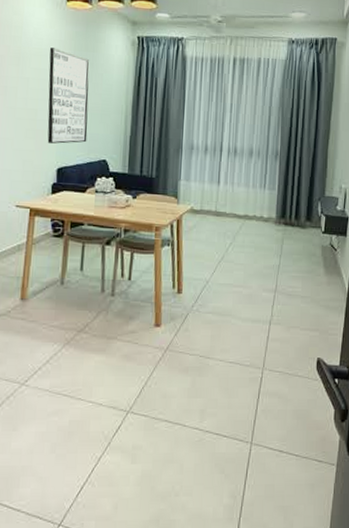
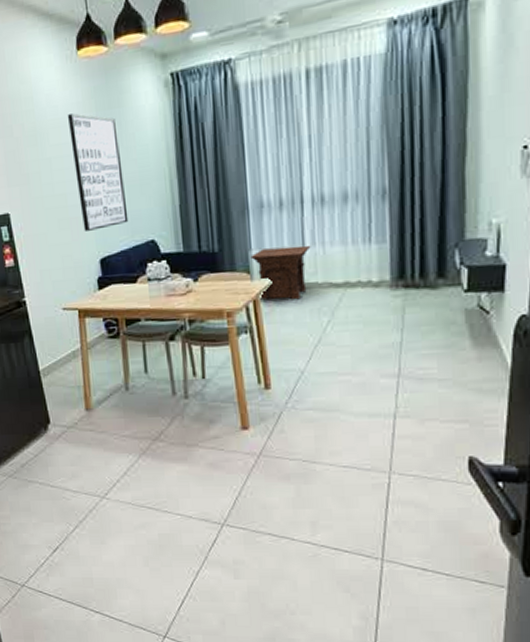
side table: none [179,181,224,224] -> present [250,245,311,300]

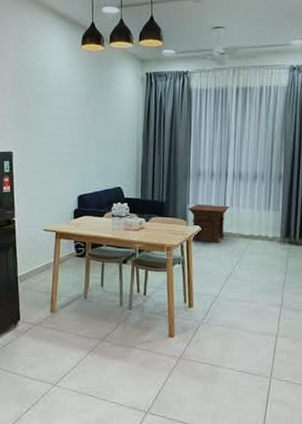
wall art: present [67,113,129,231] -> none [68,88,104,174]

